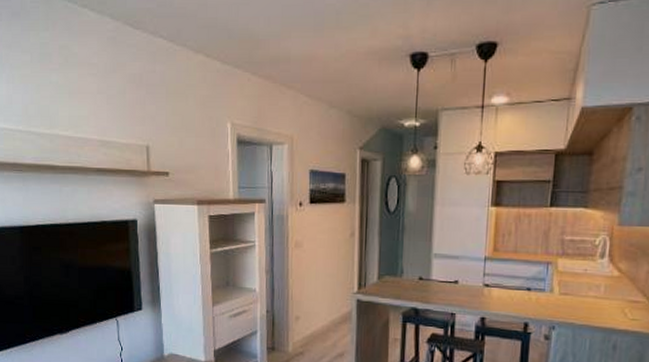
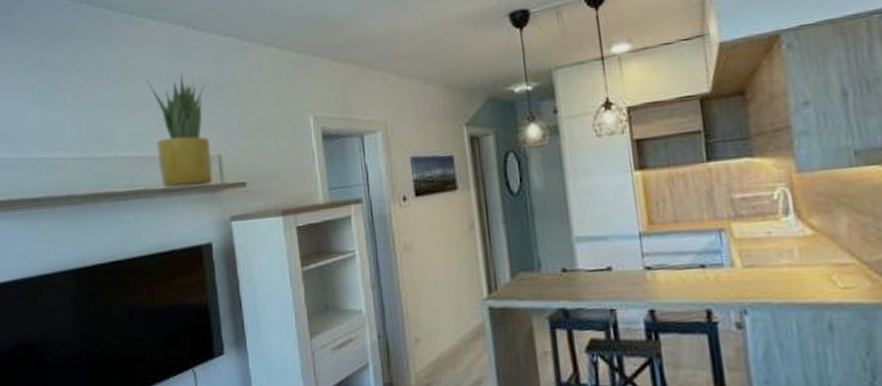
planter: none [86,68,142,171] -> present [146,74,214,189]

